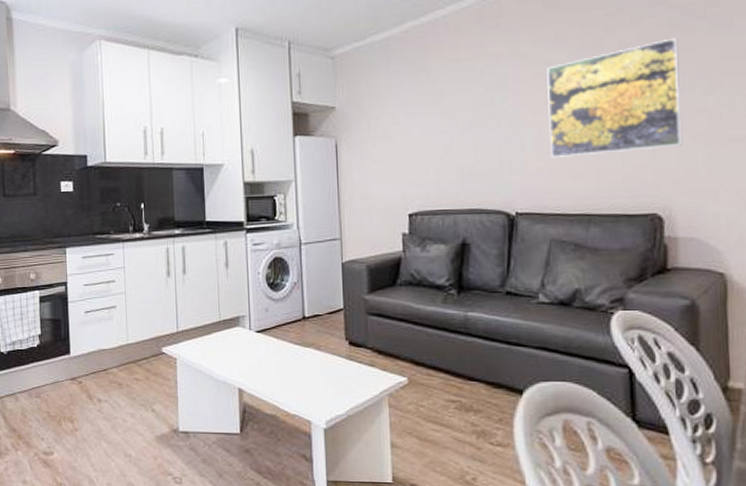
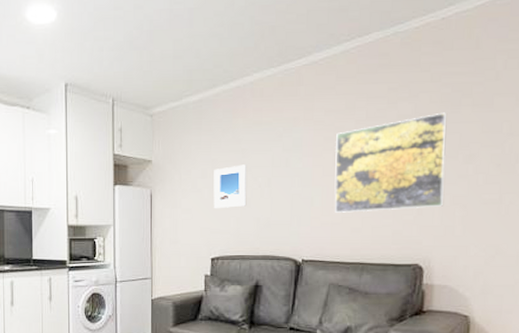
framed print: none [407,107,447,159] -> present [213,164,247,209]

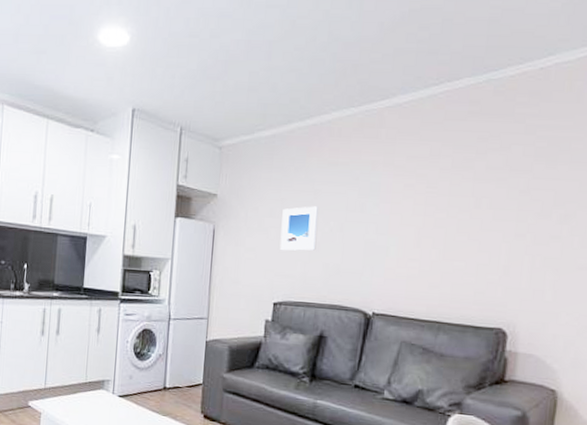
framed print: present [334,112,447,213] -> none [412,167,541,268]

